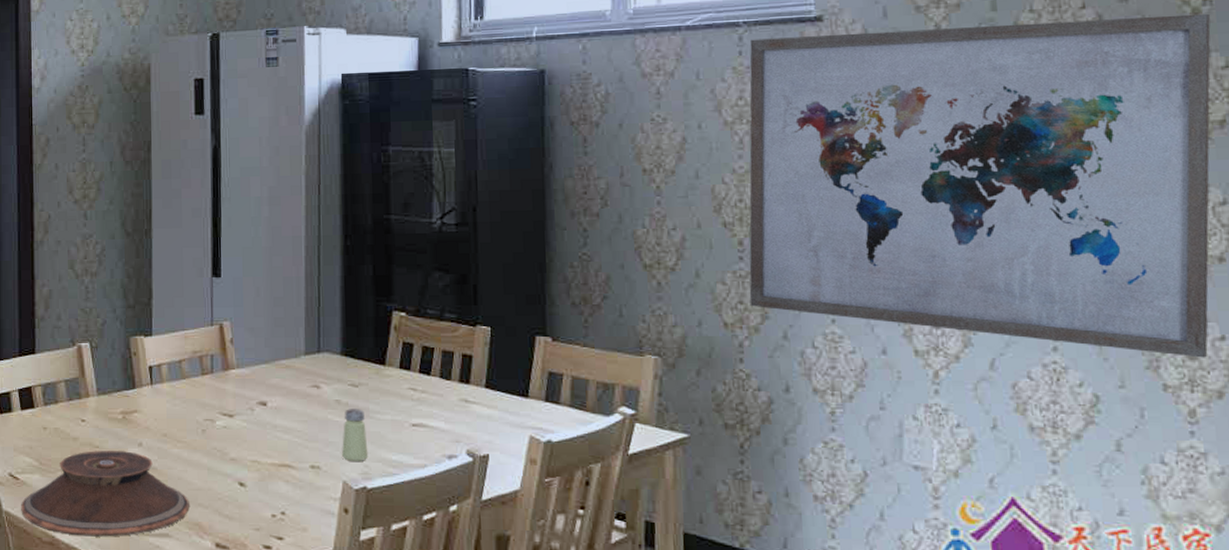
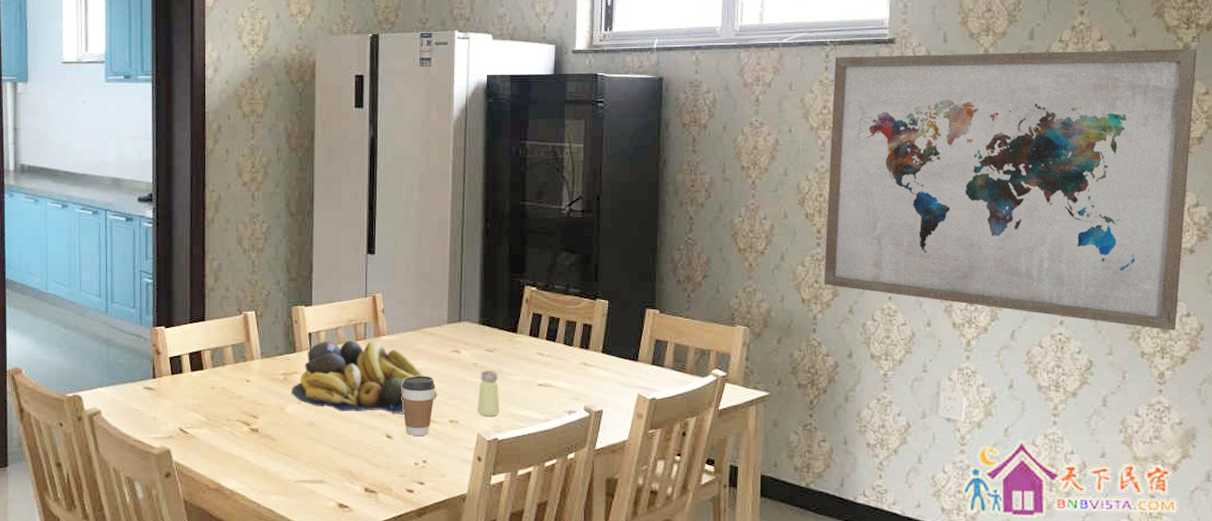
plate: present [21,451,189,537] -> none [190,408,342,484]
fruit bowl: none [131,374,295,459] -> present [292,340,437,415]
coffee cup: none [254,414,294,483] -> present [401,376,436,436]

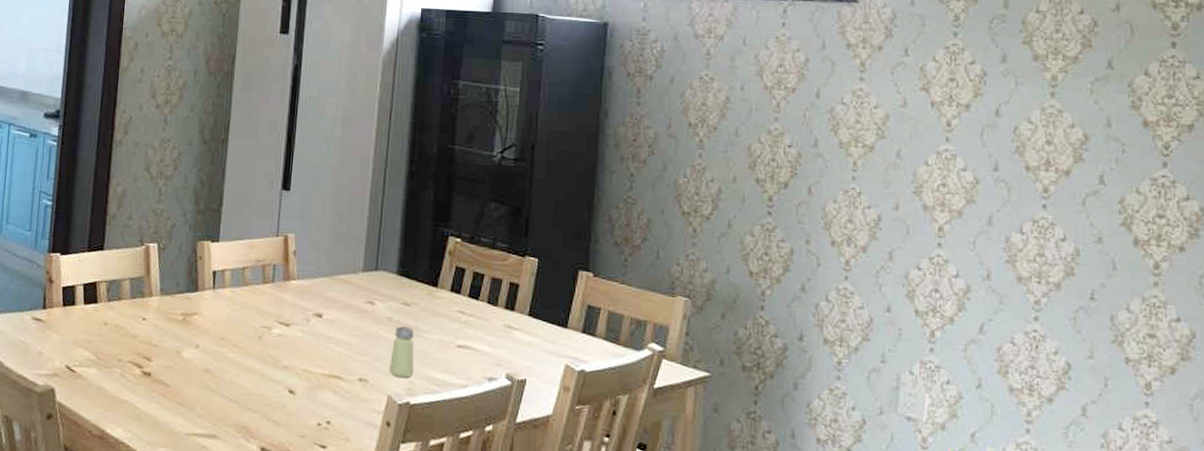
fruit bowl: present [292,340,437,415] -> none [190,281,347,368]
coffee cup: present [401,376,436,436] -> none [308,326,346,394]
wall art: present [824,48,1197,331] -> none [774,13,1186,337]

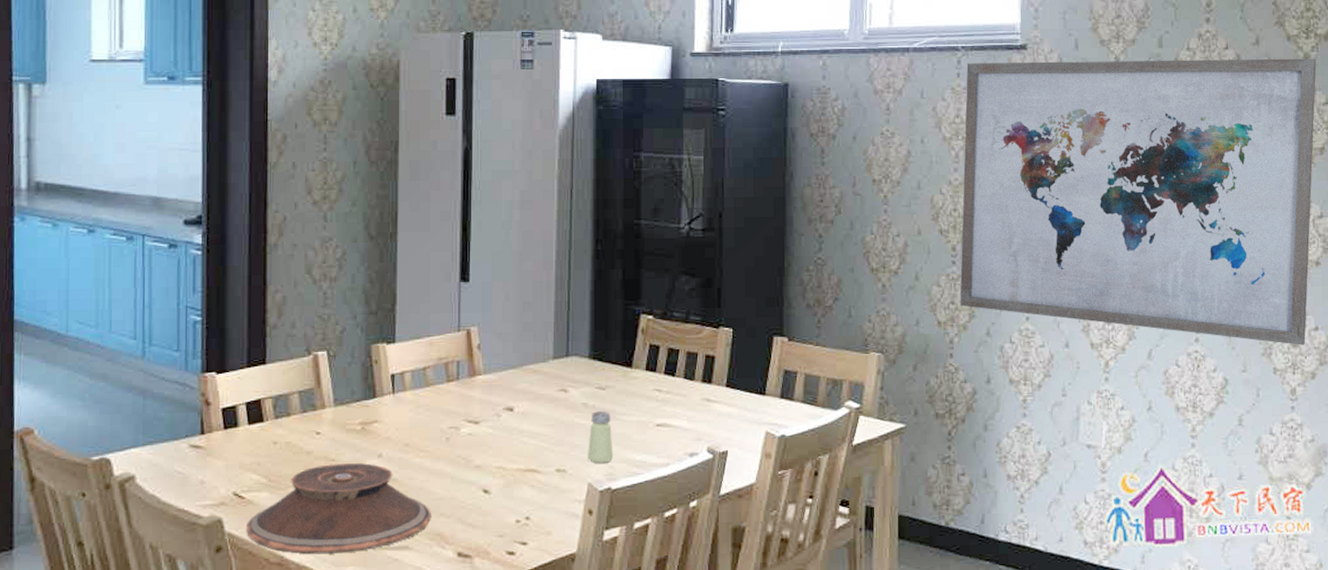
plate: none [74,349,240,435] -> present [246,463,431,555]
wall art: none [774,13,1186,337] -> present [960,58,1316,346]

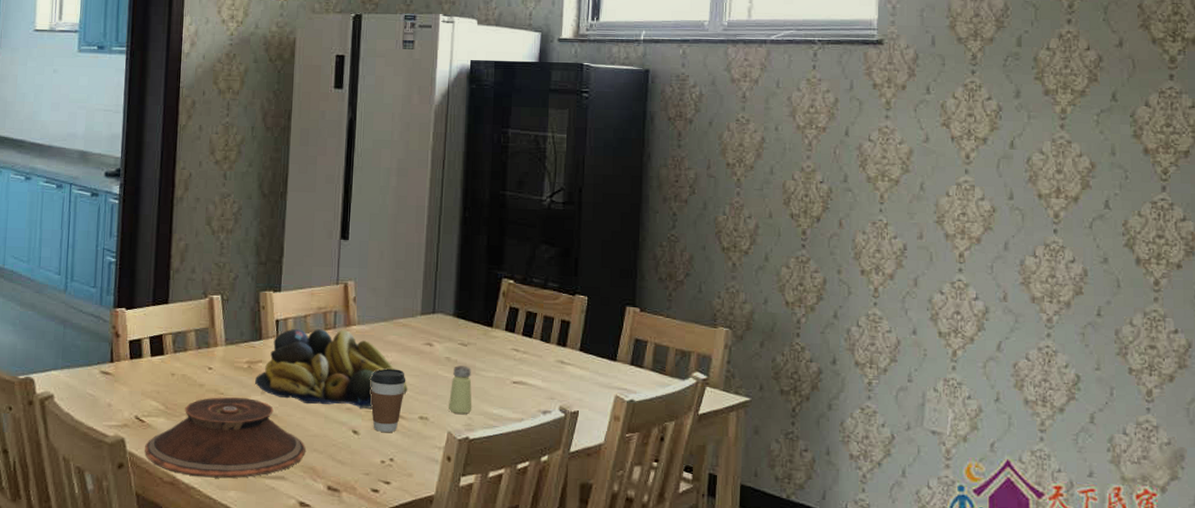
fruit bowl: none [371,381,541,466] -> present [255,328,407,409]
coffee cup: none [500,419,540,489] -> present [370,368,406,432]
wall art: present [960,58,1316,346] -> none [808,56,1183,347]

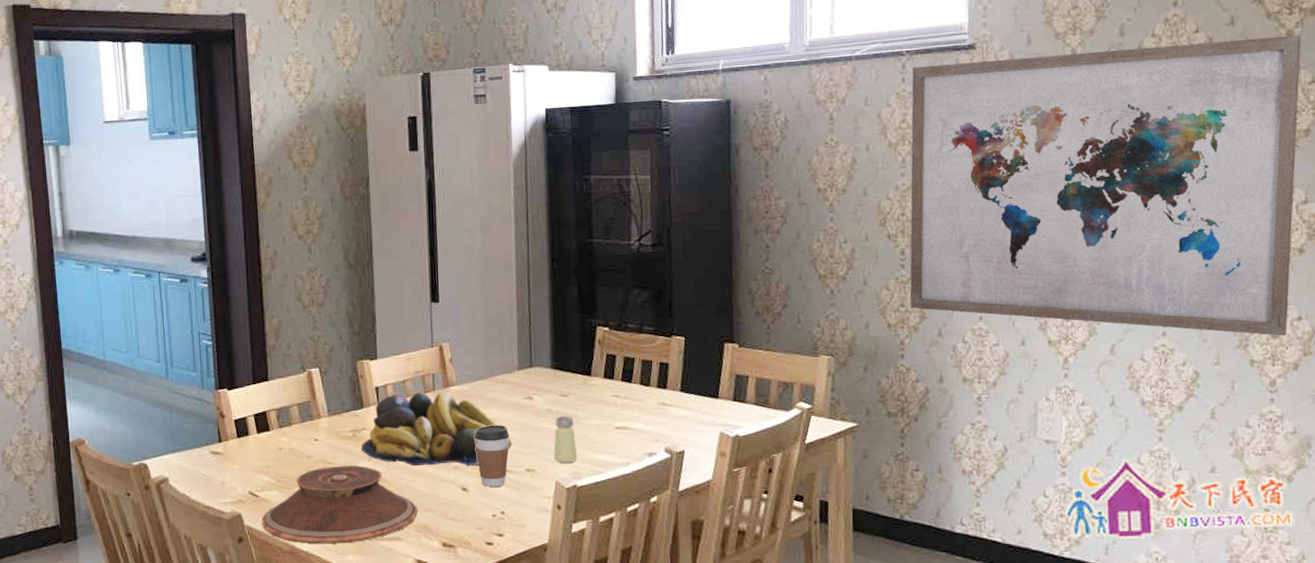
wall art: none [808,56,1183,347] -> present [909,34,1301,336]

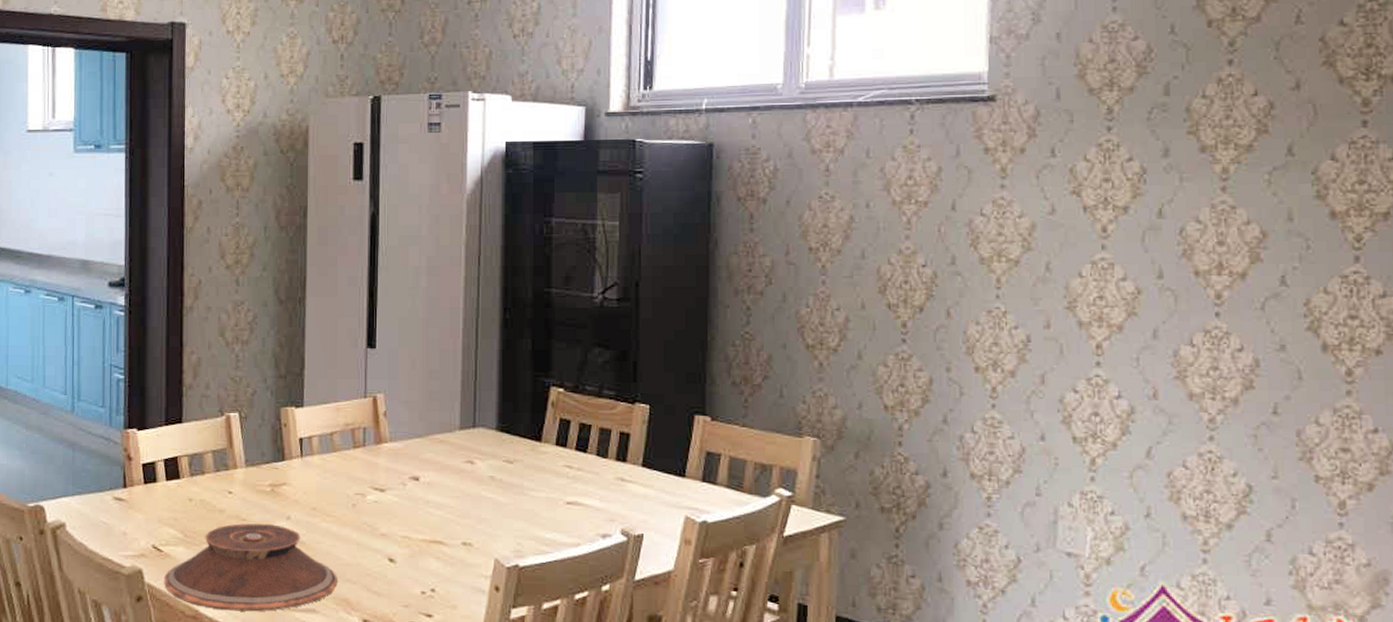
fruit bowl: present [361,391,512,467] -> none [280,447,447,535]
coffee cup: present [474,425,510,487] -> none [406,490,446,560]
saltshaker: present [554,416,578,463] -> none [495,485,521,539]
wall art: present [909,34,1301,336] -> none [911,104,1380,450]

